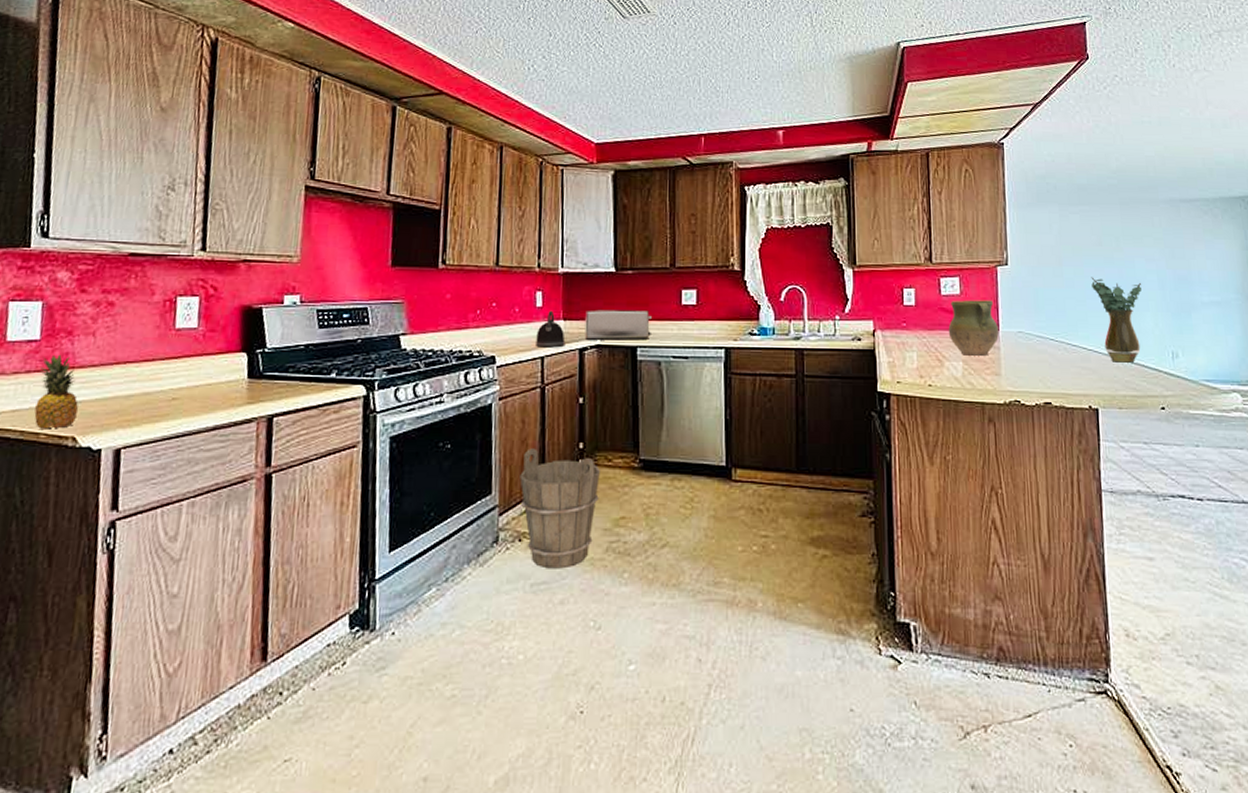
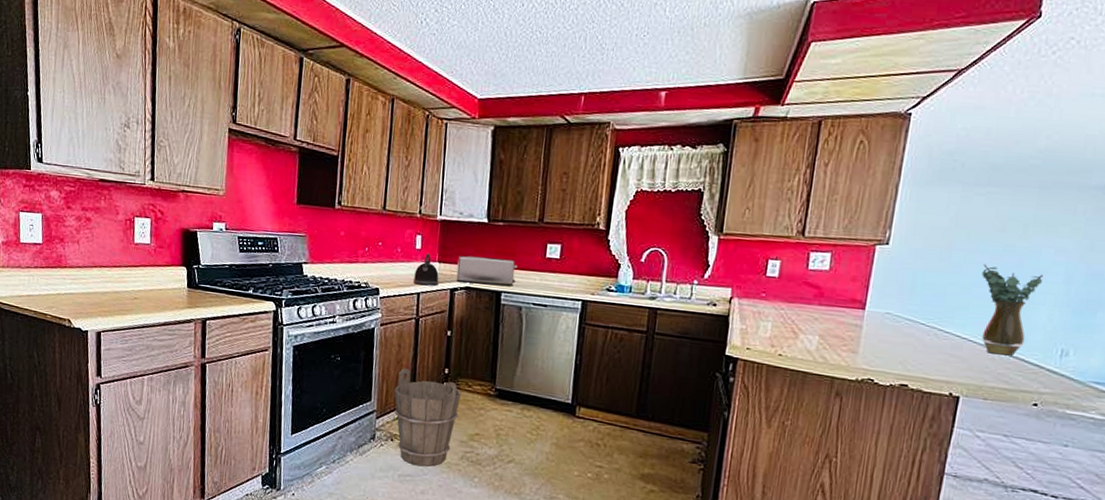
fruit: present [34,354,79,429] -> none [42,256,71,312]
ceramic jug: present [948,300,1000,356] -> none [809,276,866,333]

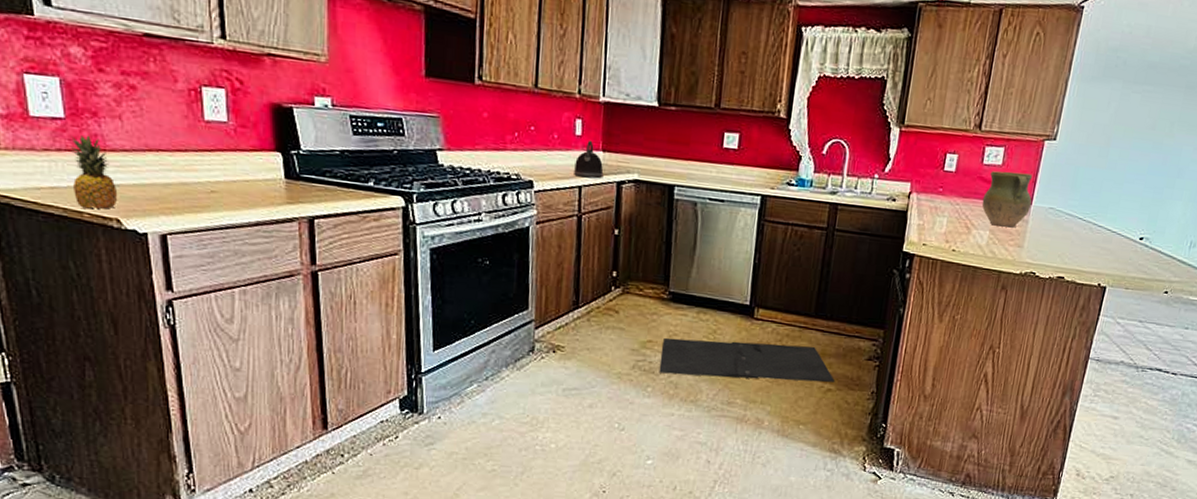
fruit: none [42,256,71,312] -> present [69,135,118,209]
bucket: present [394,368,461,467] -> none [555,272,631,379]
toaster: present [456,255,517,287] -> none [623,143,692,180]
door mat: none [485,431,658,484] -> present [659,337,836,382]
ceramic jug: none [809,276,866,333] -> present [982,171,1032,228]
vase: present [981,264,1043,356] -> none [1128,161,1182,248]

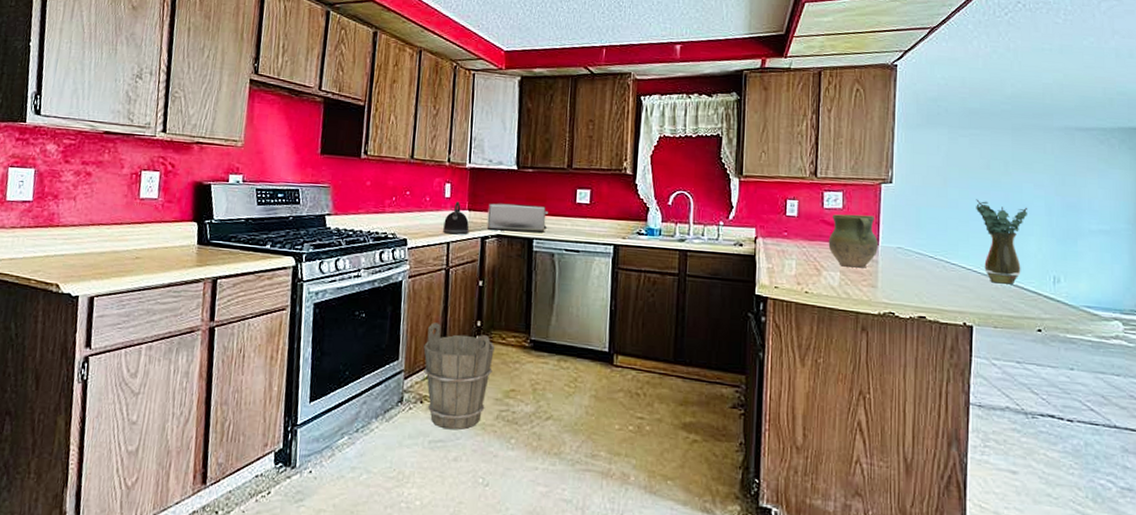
fruit: present [69,135,118,209] -> none [27,214,62,276]
bucket: none [555,272,631,379] -> present [423,322,495,430]
toaster: none [623,143,692,180] -> present [486,202,548,234]
door mat: present [659,337,836,382] -> none [522,386,701,433]
vase: none [1128,161,1182,248] -> present [976,199,1027,285]

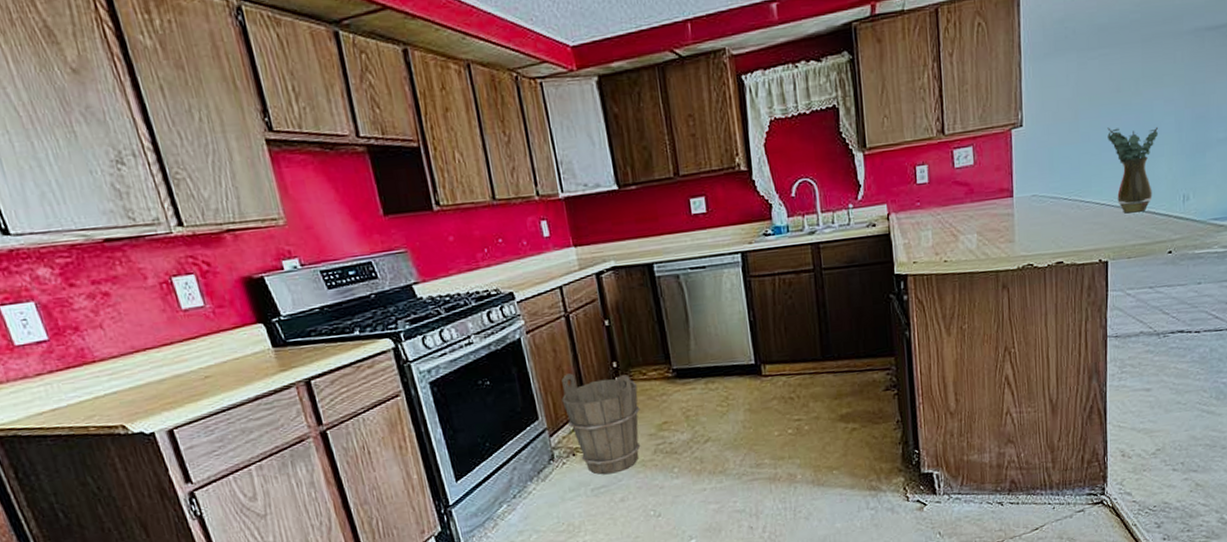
kettle: present [442,201,470,235] -> none [549,238,581,278]
toaster: present [486,202,548,234] -> none [594,224,665,264]
ceramic jug: present [828,214,879,268] -> none [962,166,1014,227]

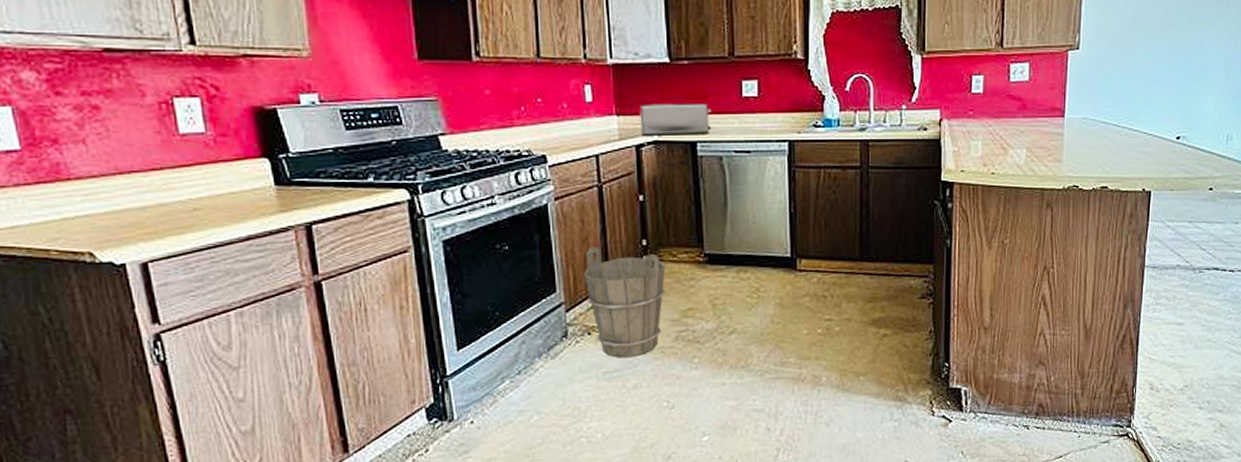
toaster: none [594,224,665,264] -> present [638,102,711,137]
vase: present [1107,126,1158,214] -> none [1159,60,1207,146]

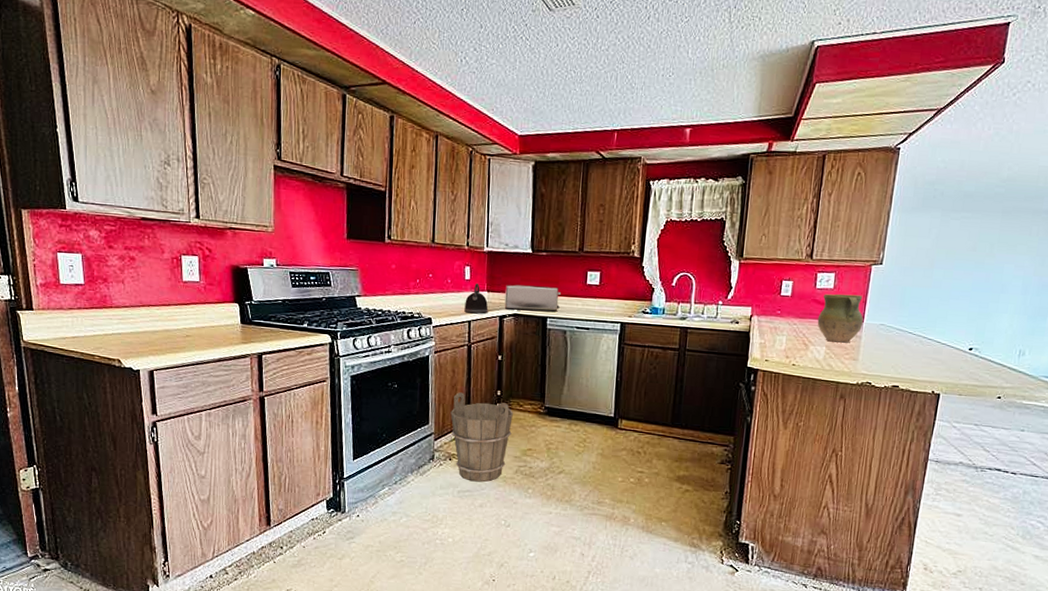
kettle: none [587,105,620,145] -> present [463,282,489,314]
ceramic jug: none [1014,86,1065,143] -> present [817,293,864,343]

